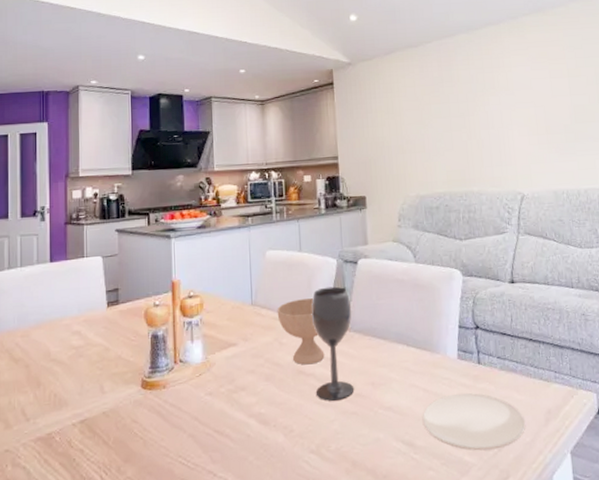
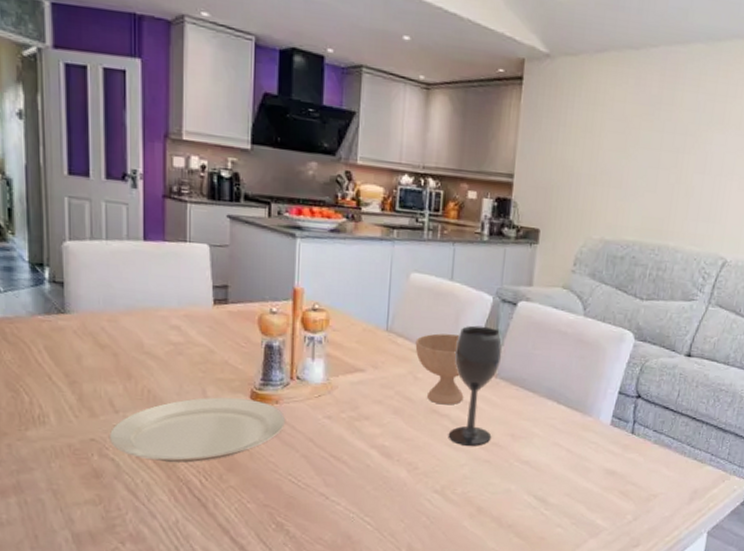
plate: none [21,388,173,462] -> present [108,397,286,463]
plate: present [422,393,526,451] -> none [559,459,669,518]

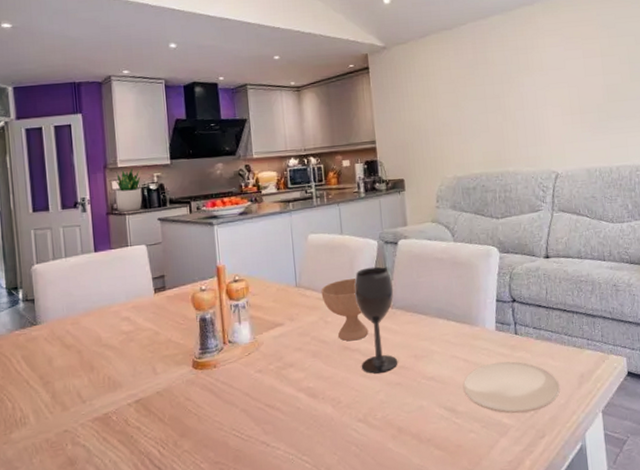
plate: present [108,397,286,463] -> none [79,368,225,440]
planter: none [176,143,211,201] -> present [115,167,142,213]
plate: none [559,459,669,518] -> present [463,361,561,414]

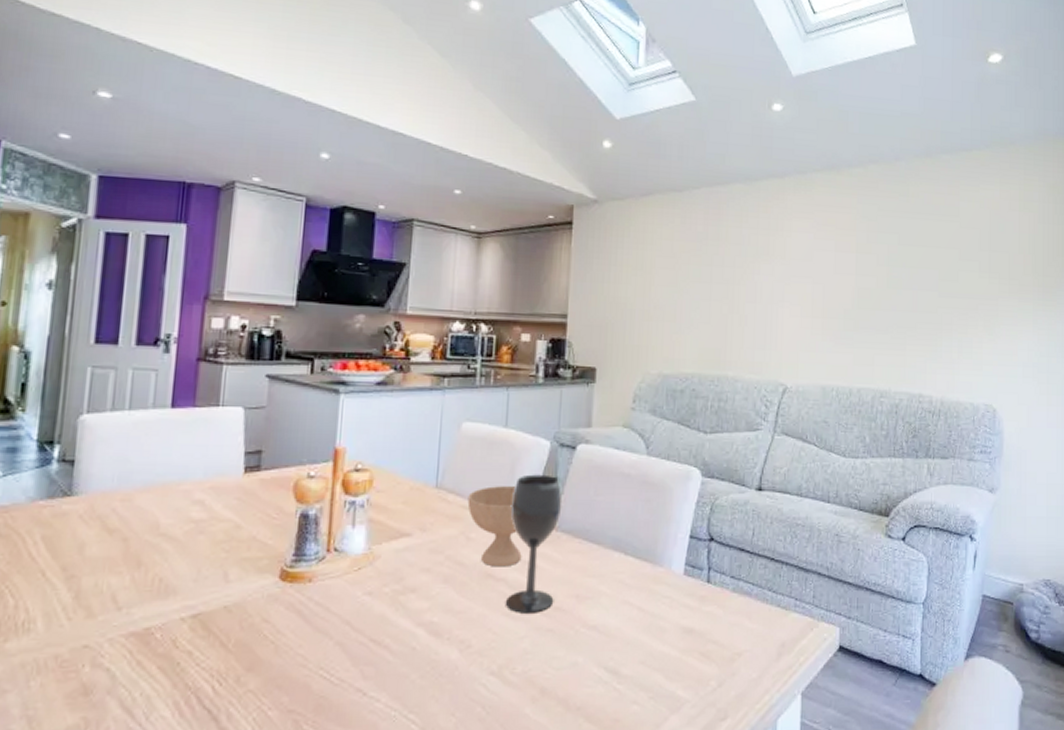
planter: present [115,167,142,213] -> none [212,304,254,361]
plate: present [463,361,561,414] -> none [632,615,754,685]

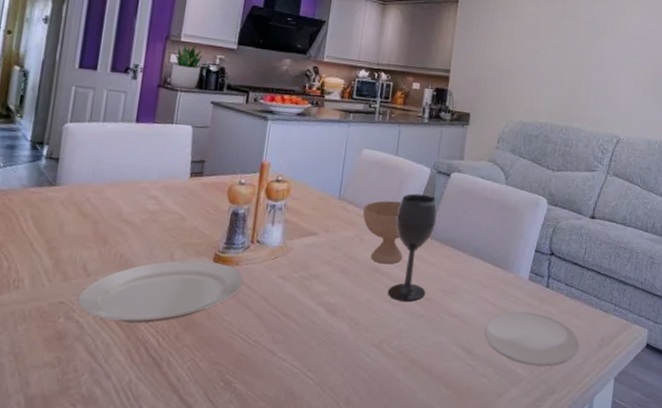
plate: none [106,580,320,666] -> present [77,260,244,323]
planter: none [212,304,254,361] -> present [169,44,204,90]
plate: none [632,615,754,685] -> present [484,311,580,367]

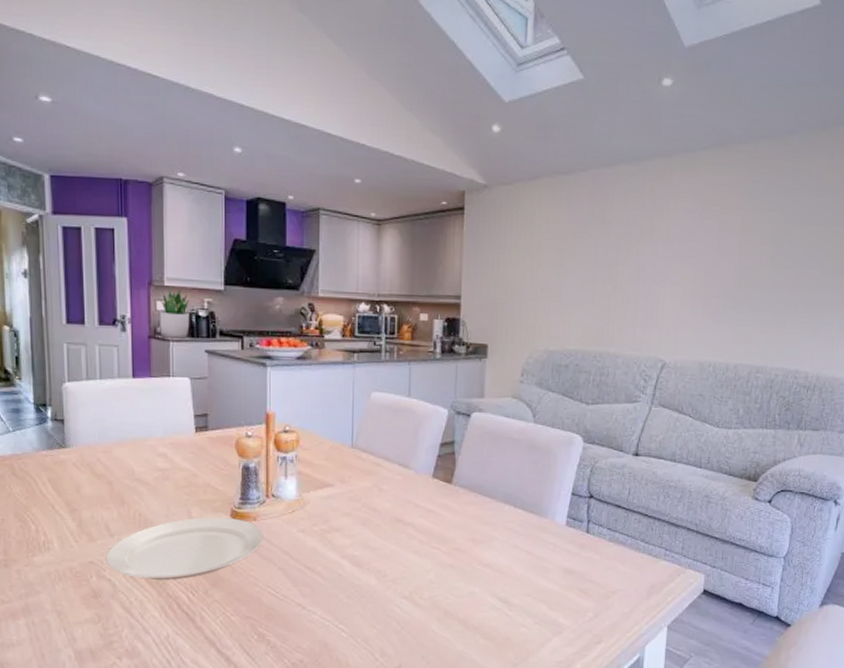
bowl: present [362,200,403,264] -> none [378,447,426,514]
wine glass: present [388,193,437,302] -> none [414,437,460,552]
plate: present [484,311,580,367] -> none [520,559,627,615]

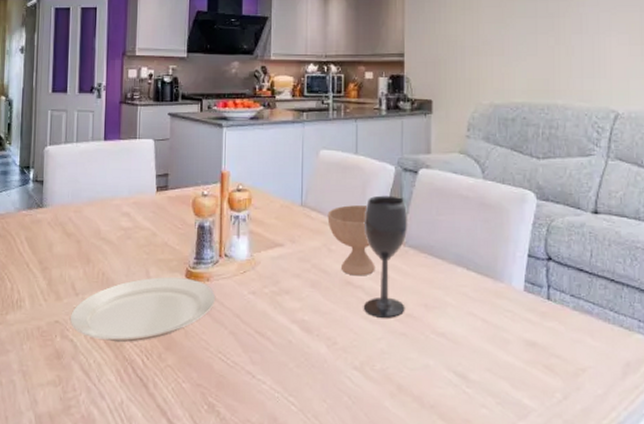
planter: present [159,288,190,339] -> none [130,58,157,103]
bowl: none [378,447,426,514] -> present [327,205,375,276]
wine glass: none [414,437,460,552] -> present [363,195,408,318]

